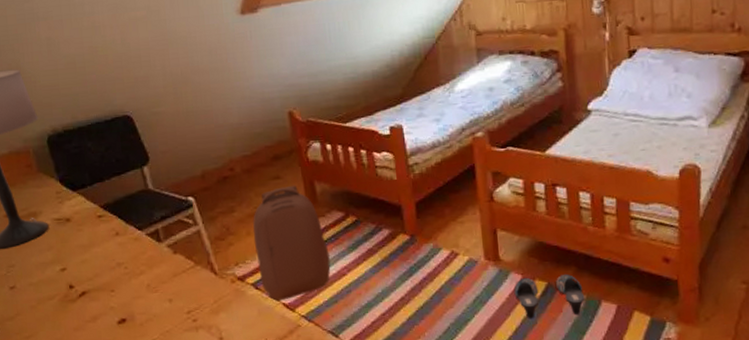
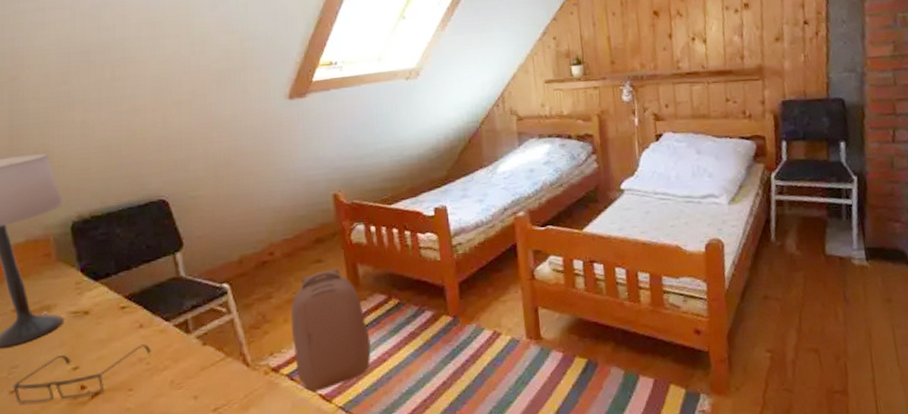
glasses: none [12,250,128,299] -> present [13,344,151,404]
slippers: present [514,273,585,319] -> none [555,349,624,398]

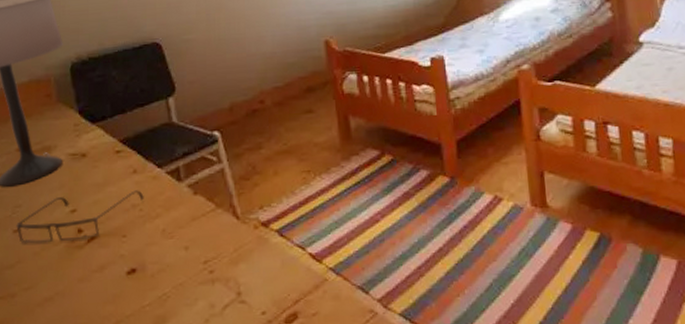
backpack: present [290,268,371,392] -> none [280,119,363,250]

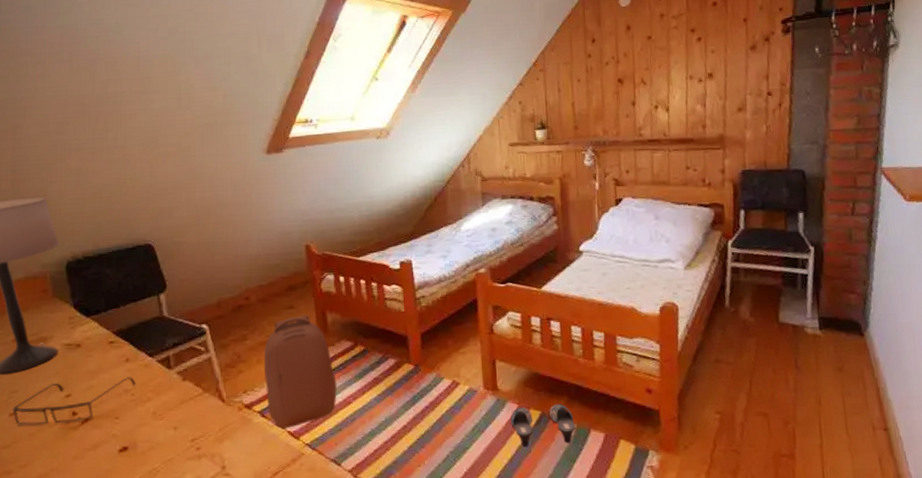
backpack: none [280,119,363,250] -> present [263,315,337,429]
slippers: none [563,223,642,276] -> present [510,403,576,448]

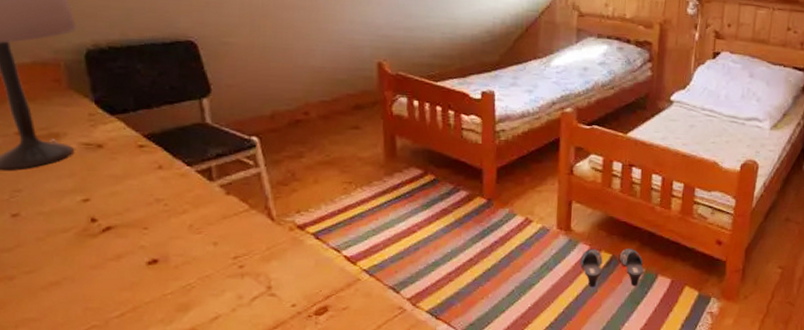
glasses: present [12,377,136,426] -> none [15,185,170,230]
backpack: present [263,315,337,429] -> none [321,137,402,253]

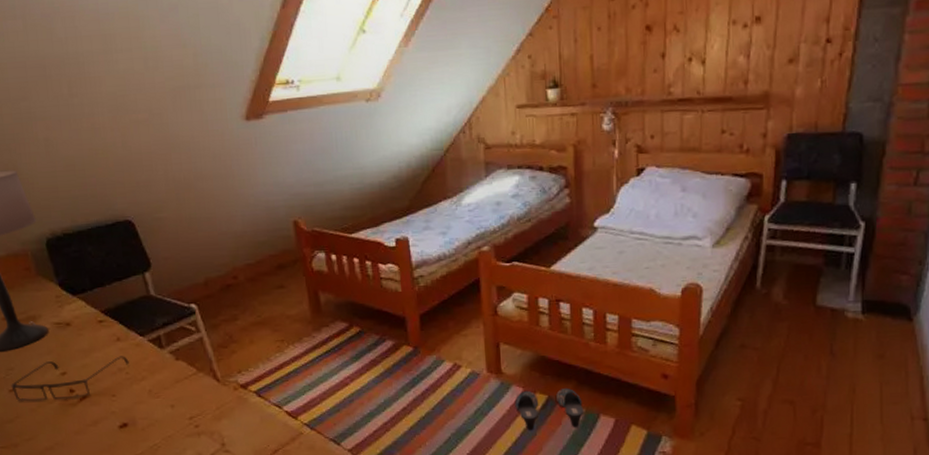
glasses: none [15,185,170,230] -> present [11,356,129,402]

